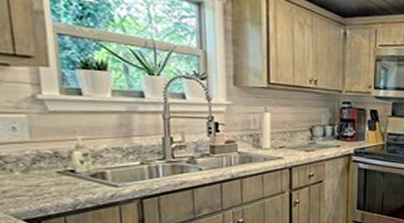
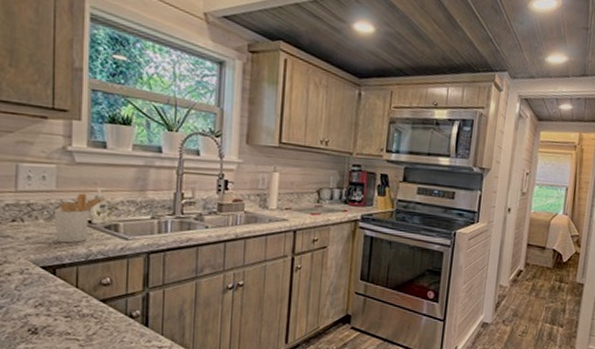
utensil holder: none [31,142,87,194] -> present [55,193,105,243]

